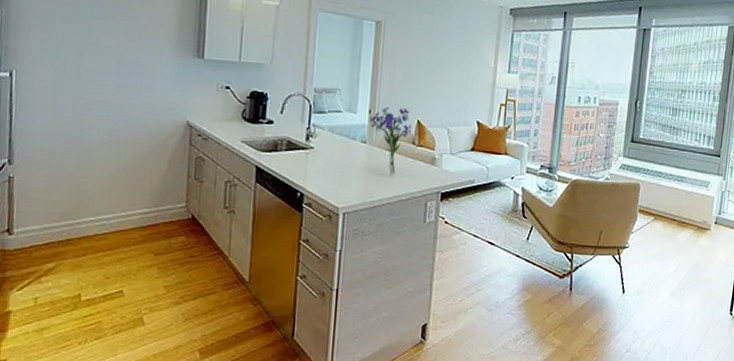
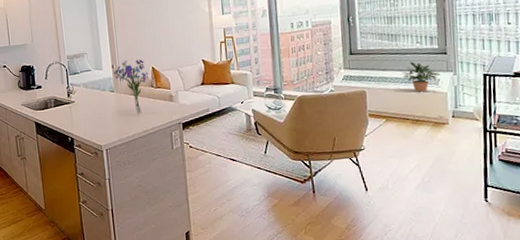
potted plant: none [677,159,712,193] -> present [403,62,441,92]

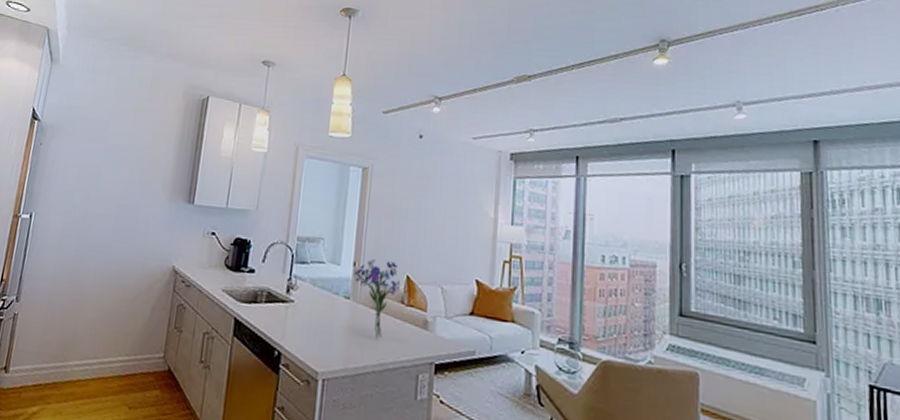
potted plant: present [403,62,441,92] -> none [752,344,807,393]

